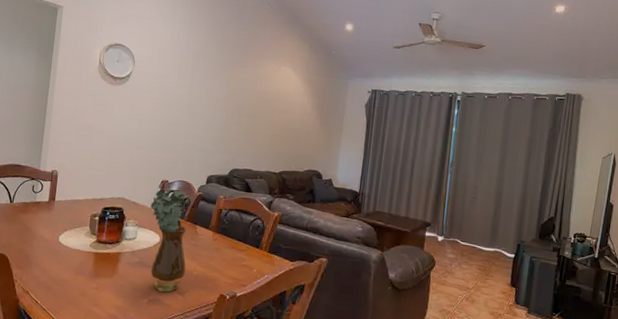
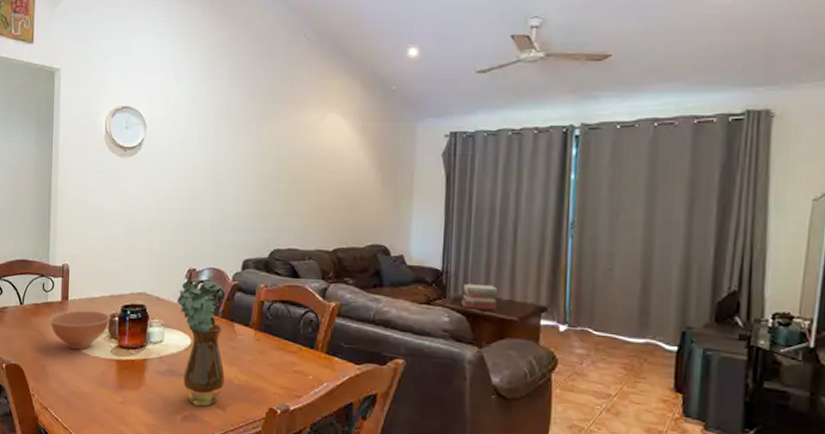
bowl: none [36,210,92,243] -> present [49,310,110,350]
books: none [371,203,398,224] -> present [461,284,499,311]

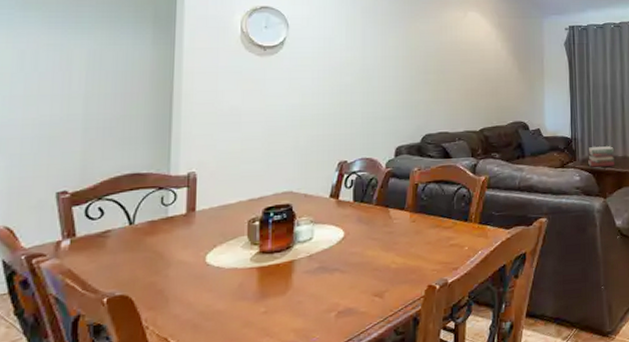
bowl: present [49,310,110,350] -> none [170,218,249,265]
vase: present [177,274,225,406] -> none [327,167,381,298]

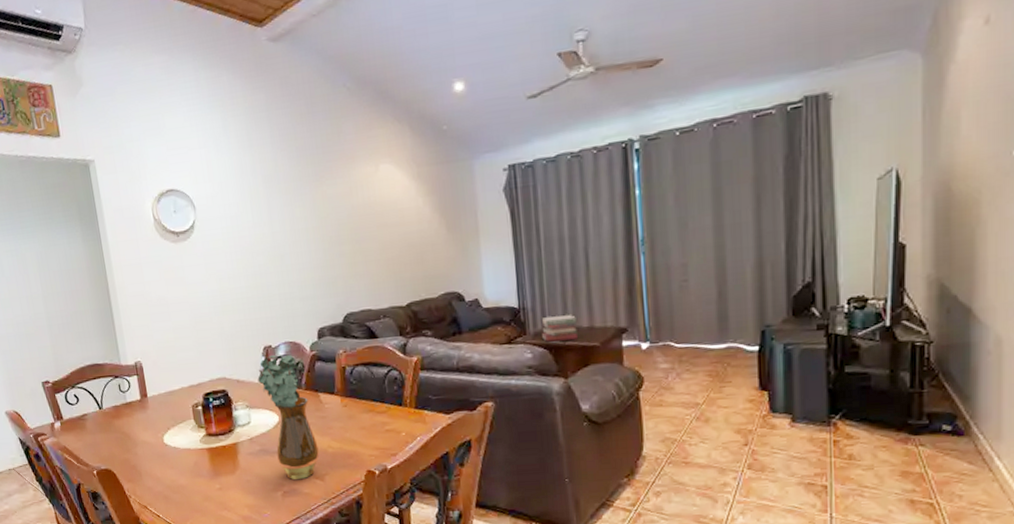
vase: none [327,167,381,298] -> present [257,351,319,479]

